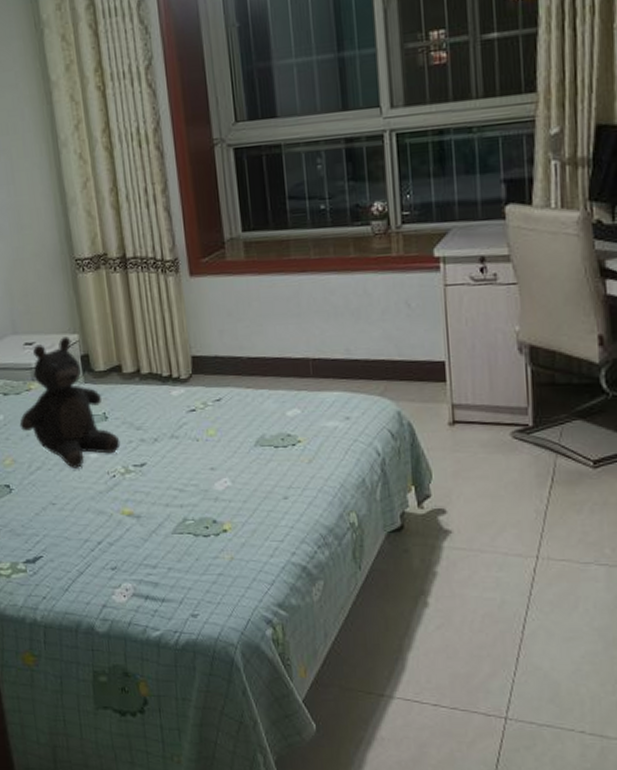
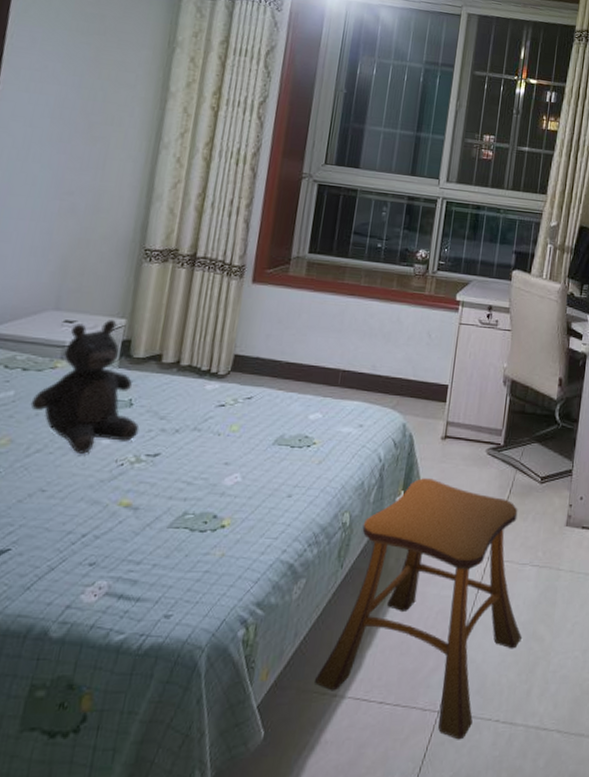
stool: none [357,470,599,748] -> present [315,478,522,740]

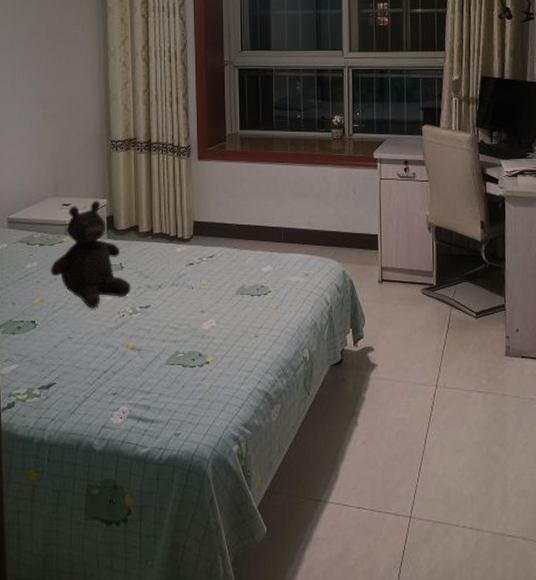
stool: present [315,478,522,740] -> none [301,317,477,542]

